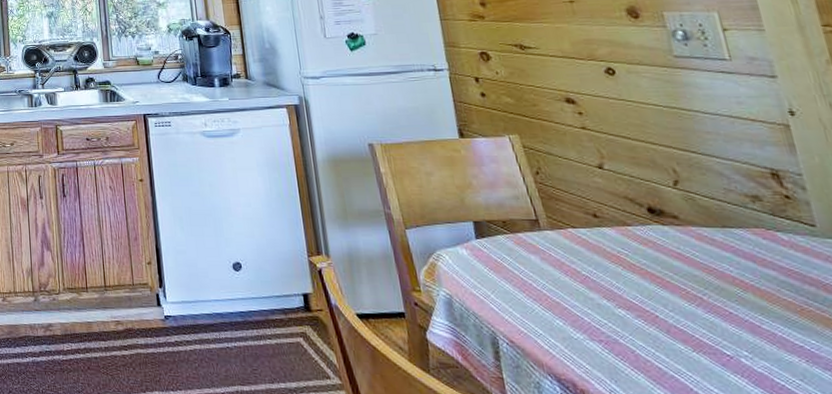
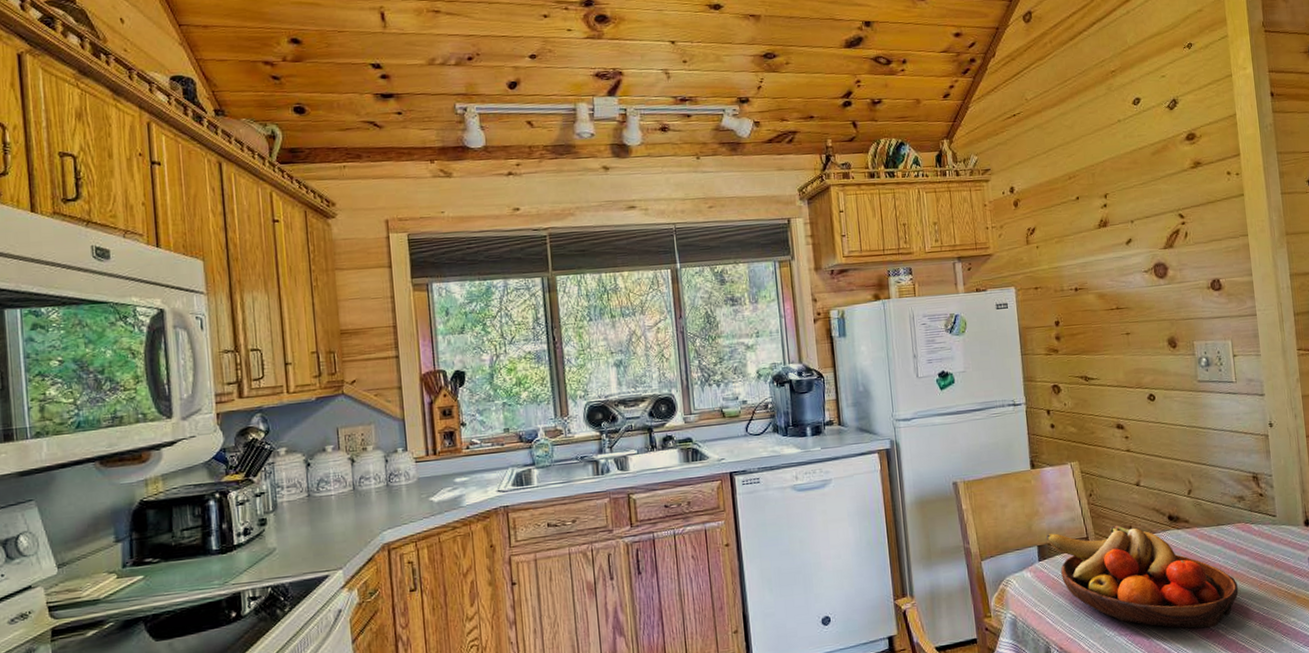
fruit bowl: none [484,209,767,353] -> present [1046,524,1239,629]

